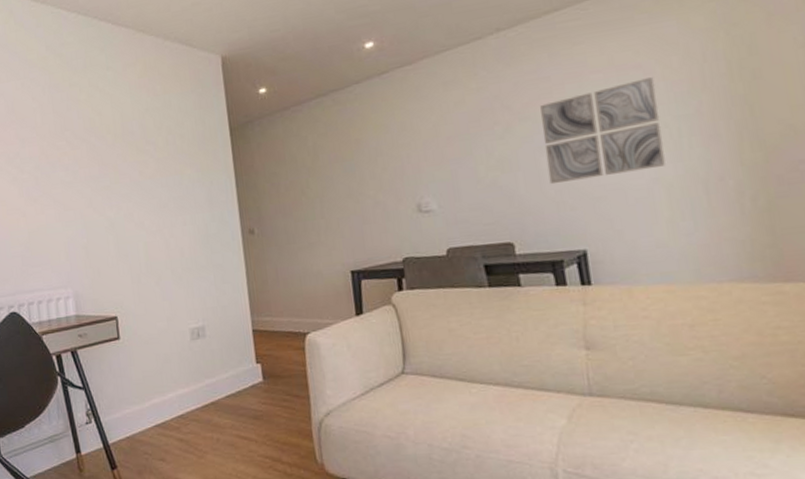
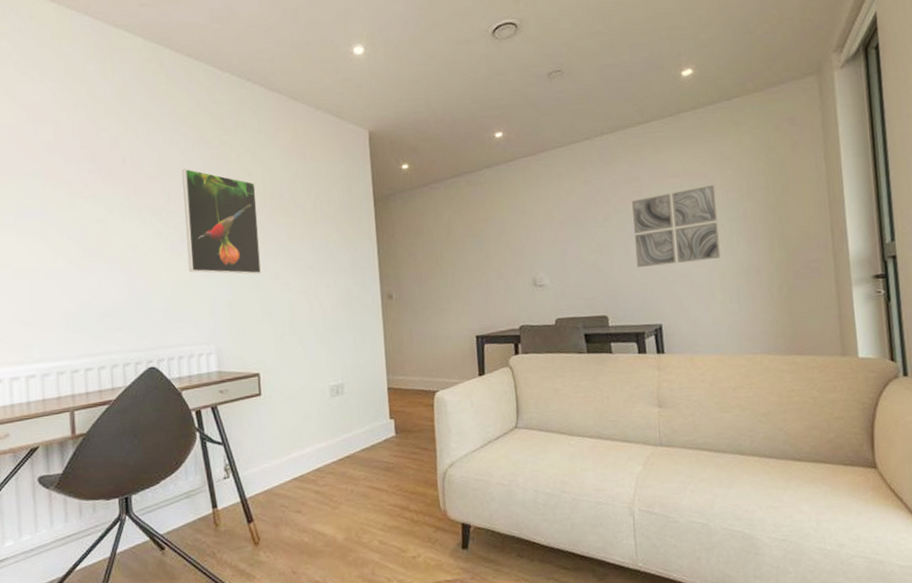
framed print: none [34,113,116,217] -> present [182,168,262,275]

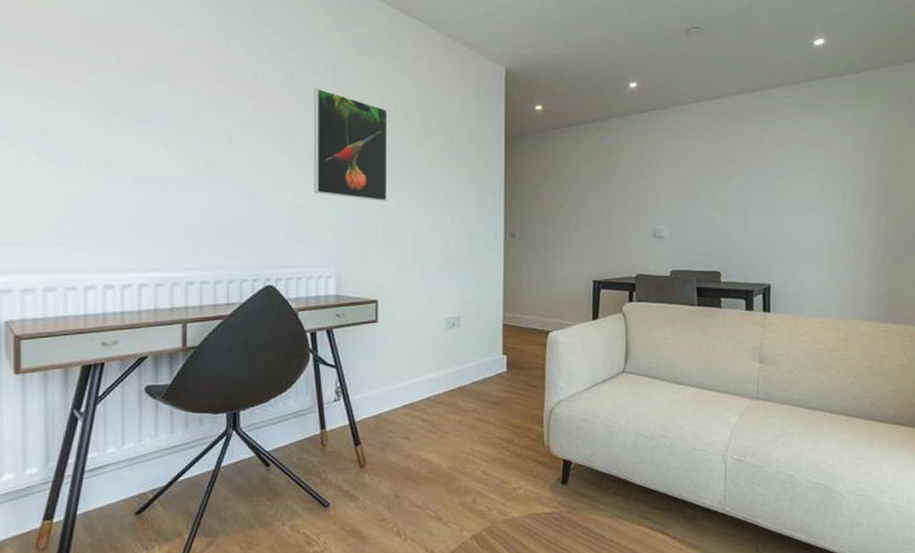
wall art: present [632,185,721,268] -> none [753,154,834,228]

